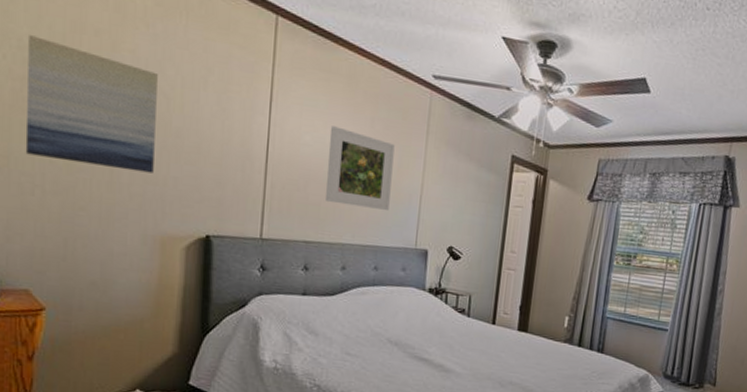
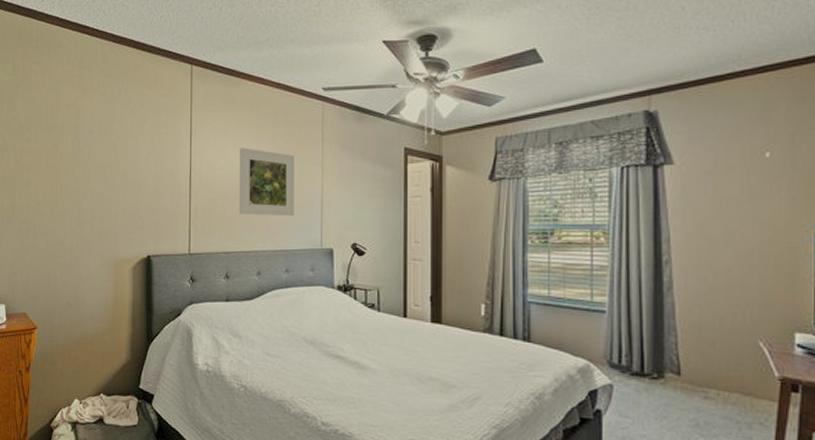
wall art: present [25,35,158,174] -> none [23,117,108,209]

